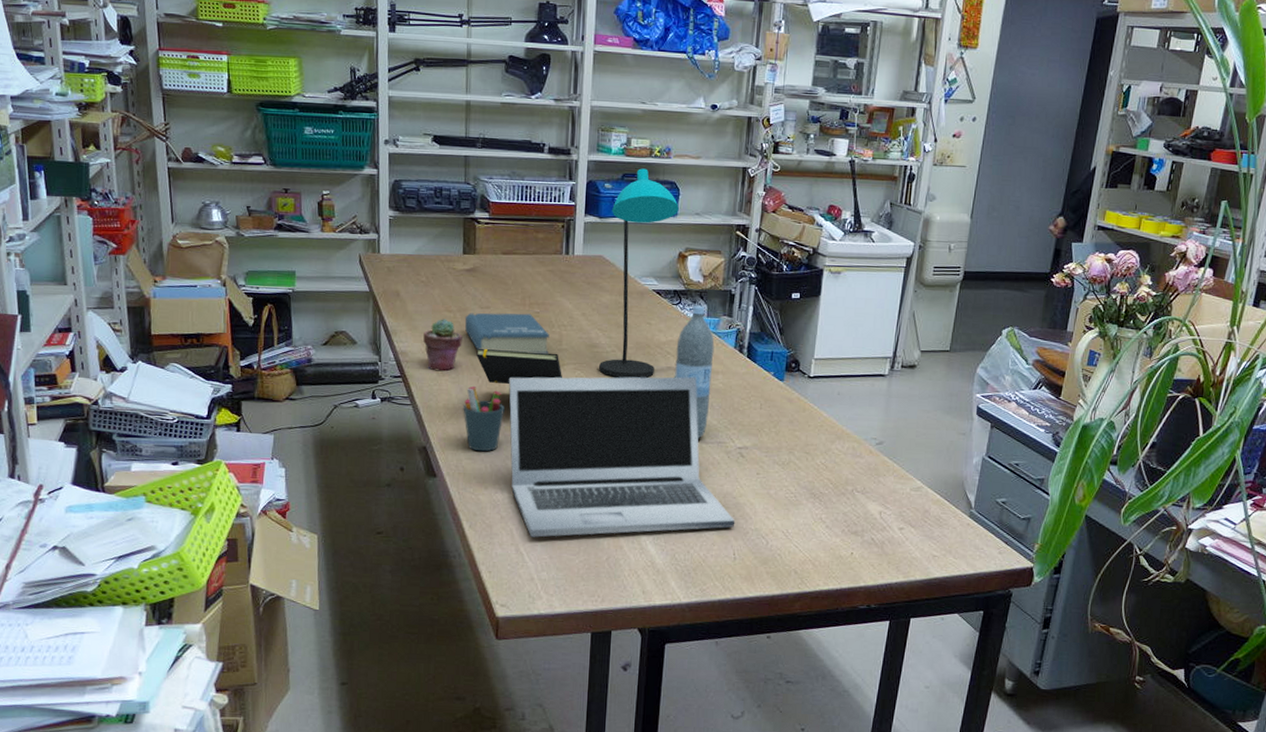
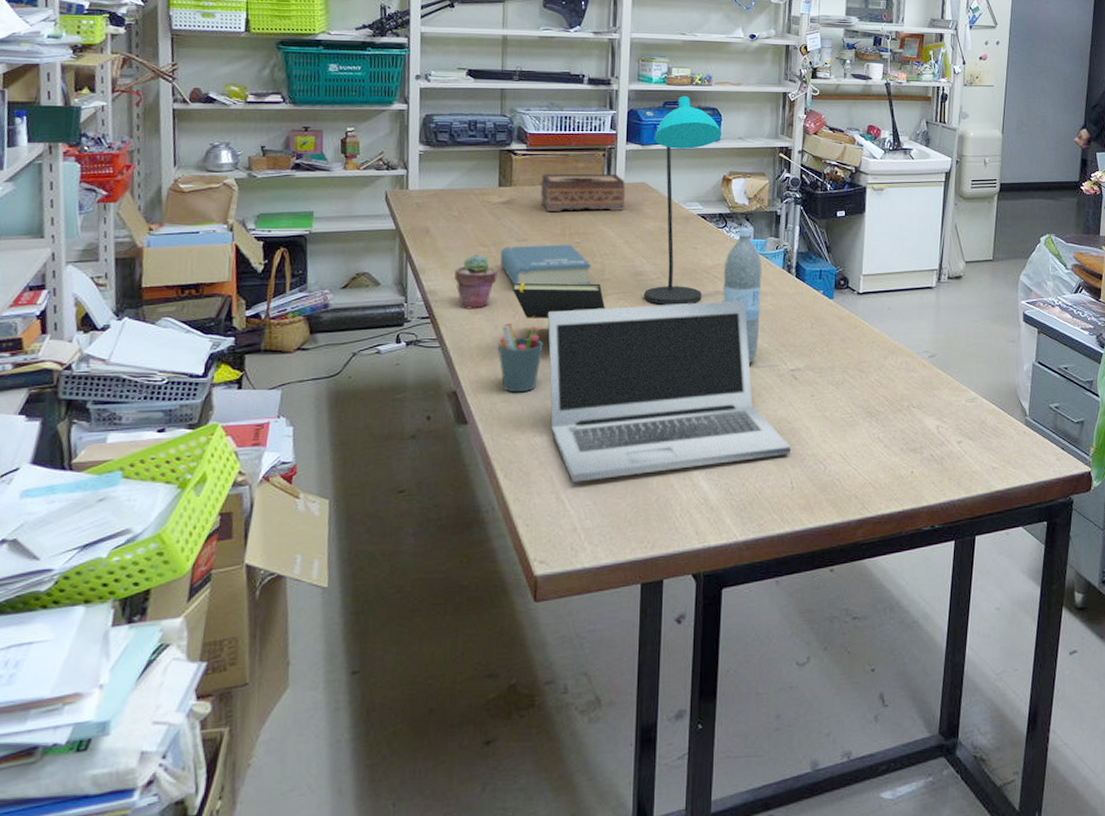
tissue box: none [502,243,584,283] -> present [541,173,626,211]

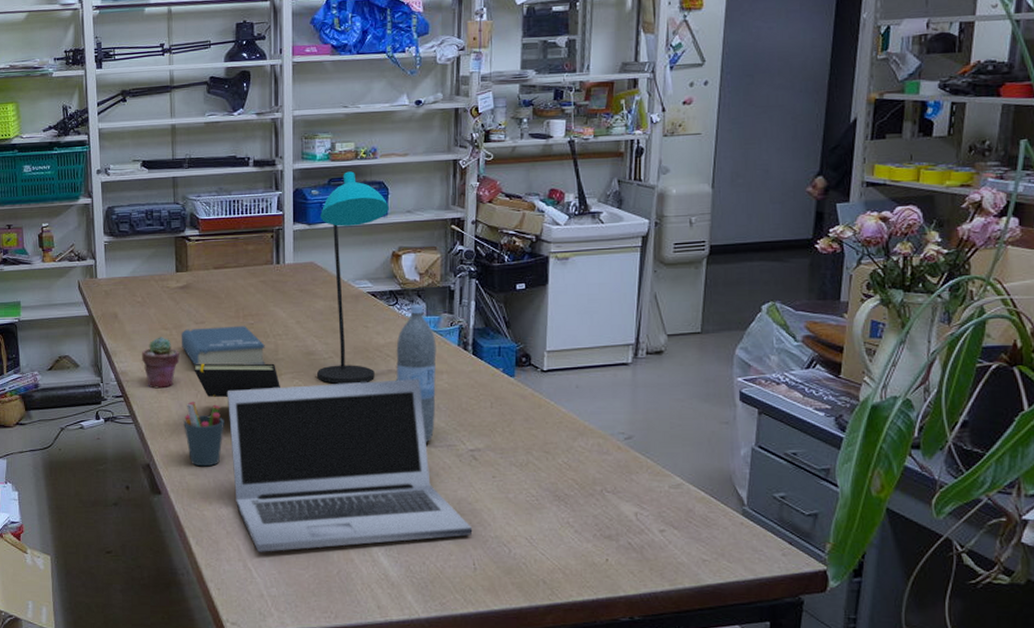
tissue box: present [541,173,626,211] -> none [215,254,295,294]

